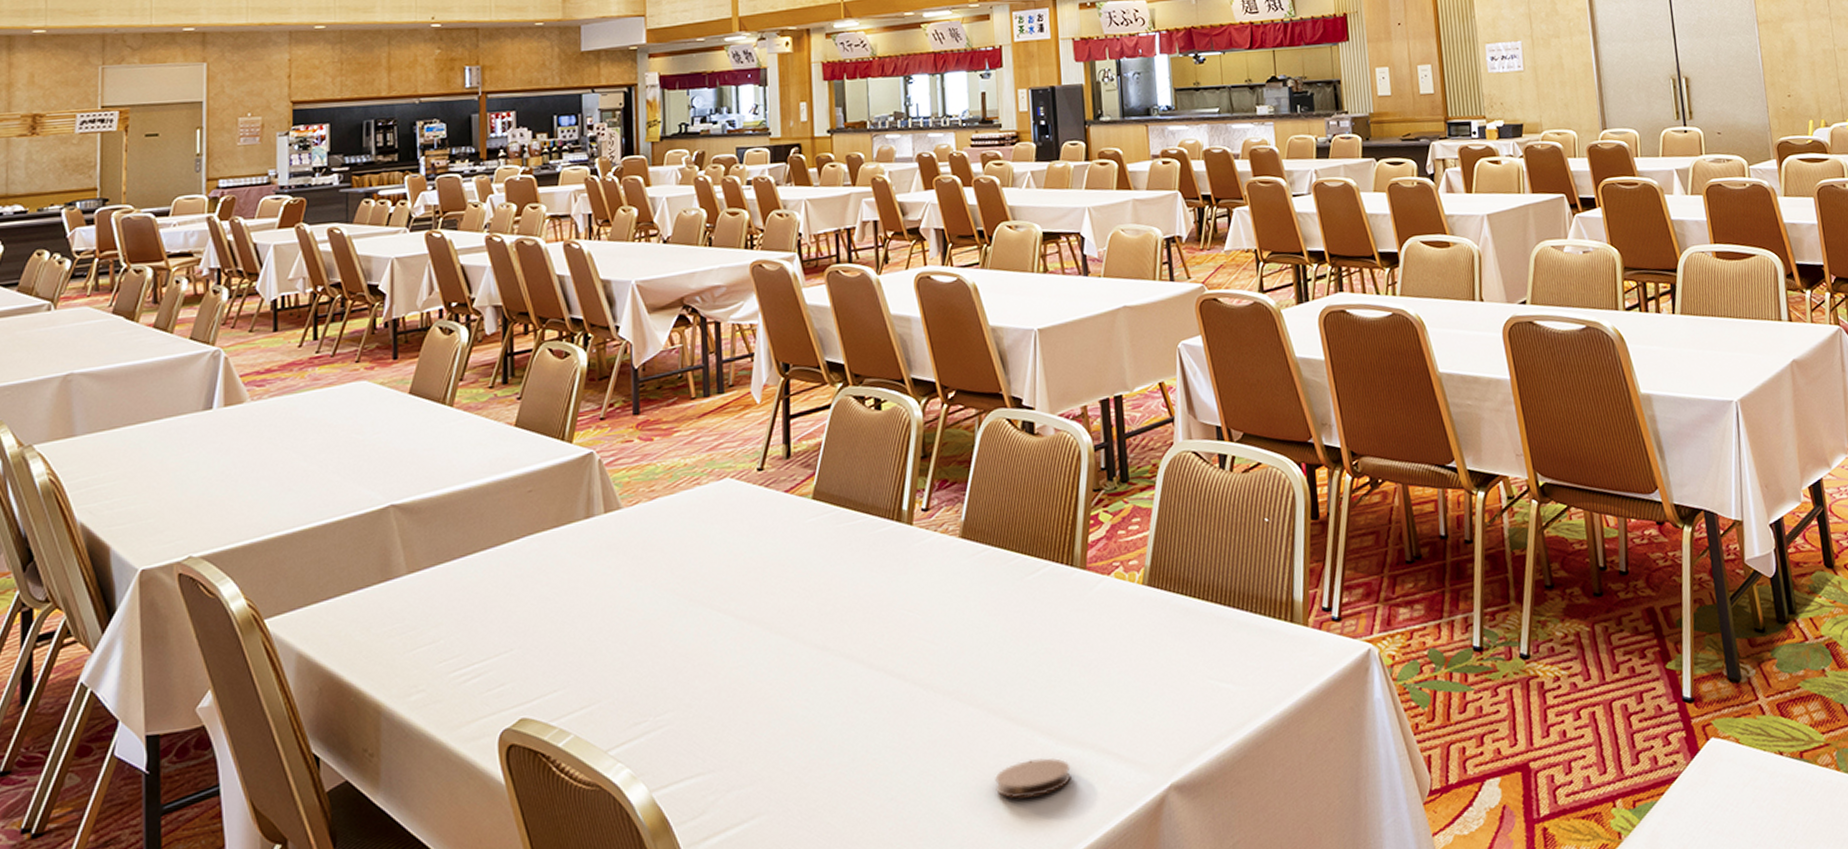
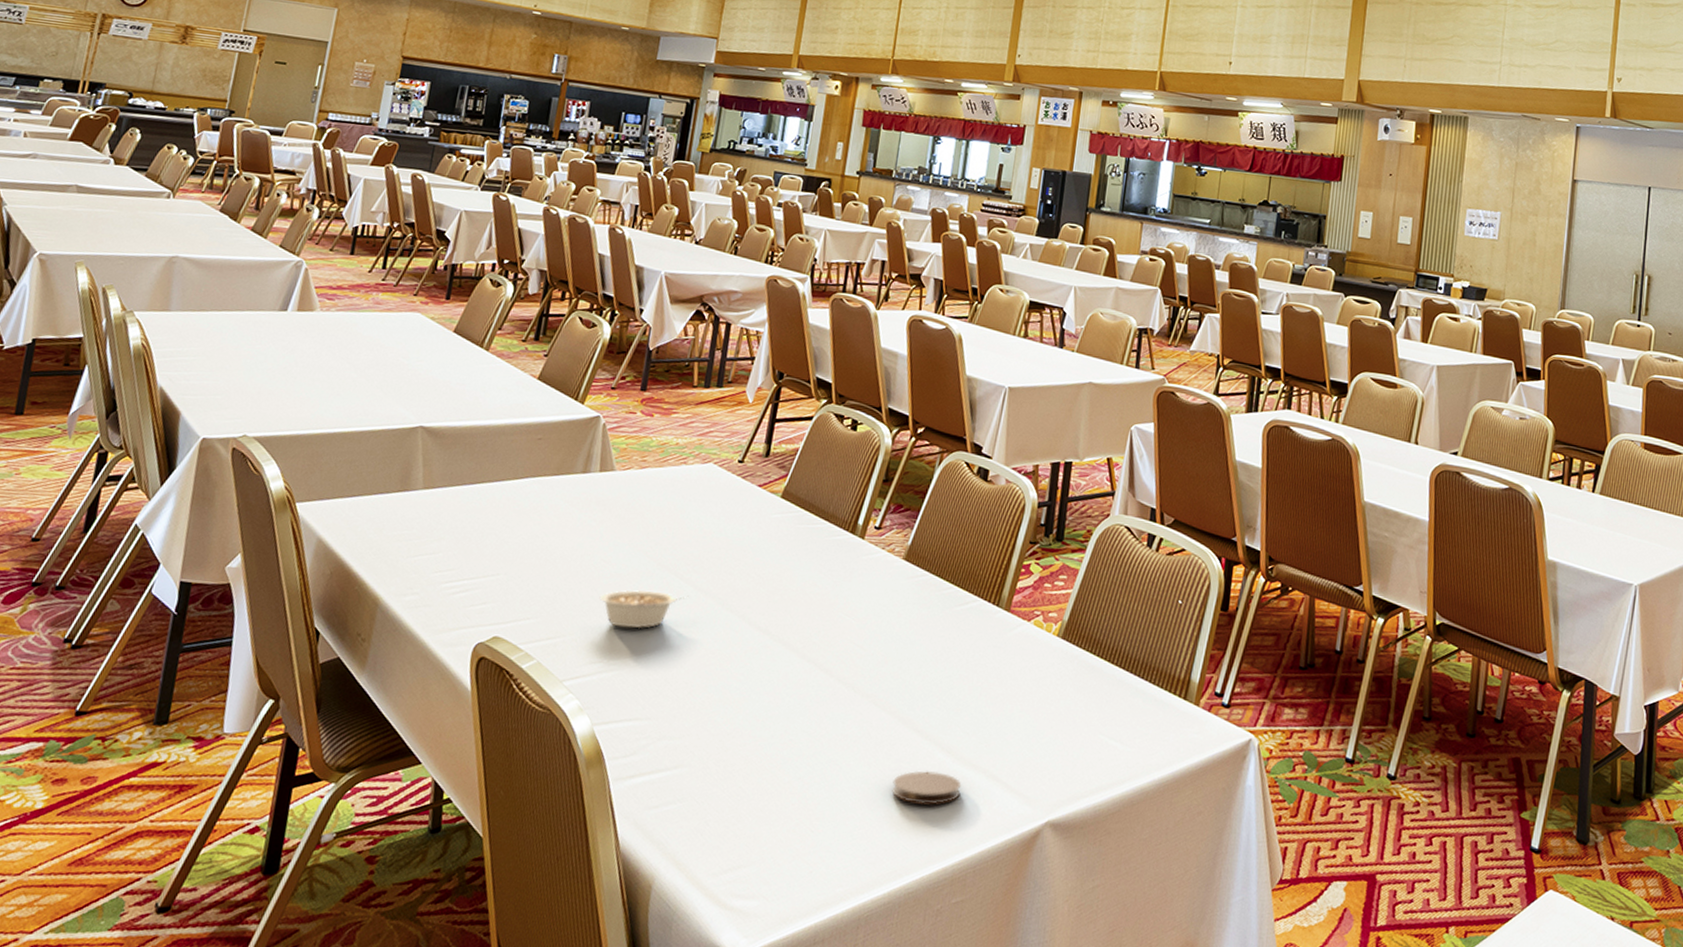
legume: none [631,627,731,679] -> present [599,590,689,629]

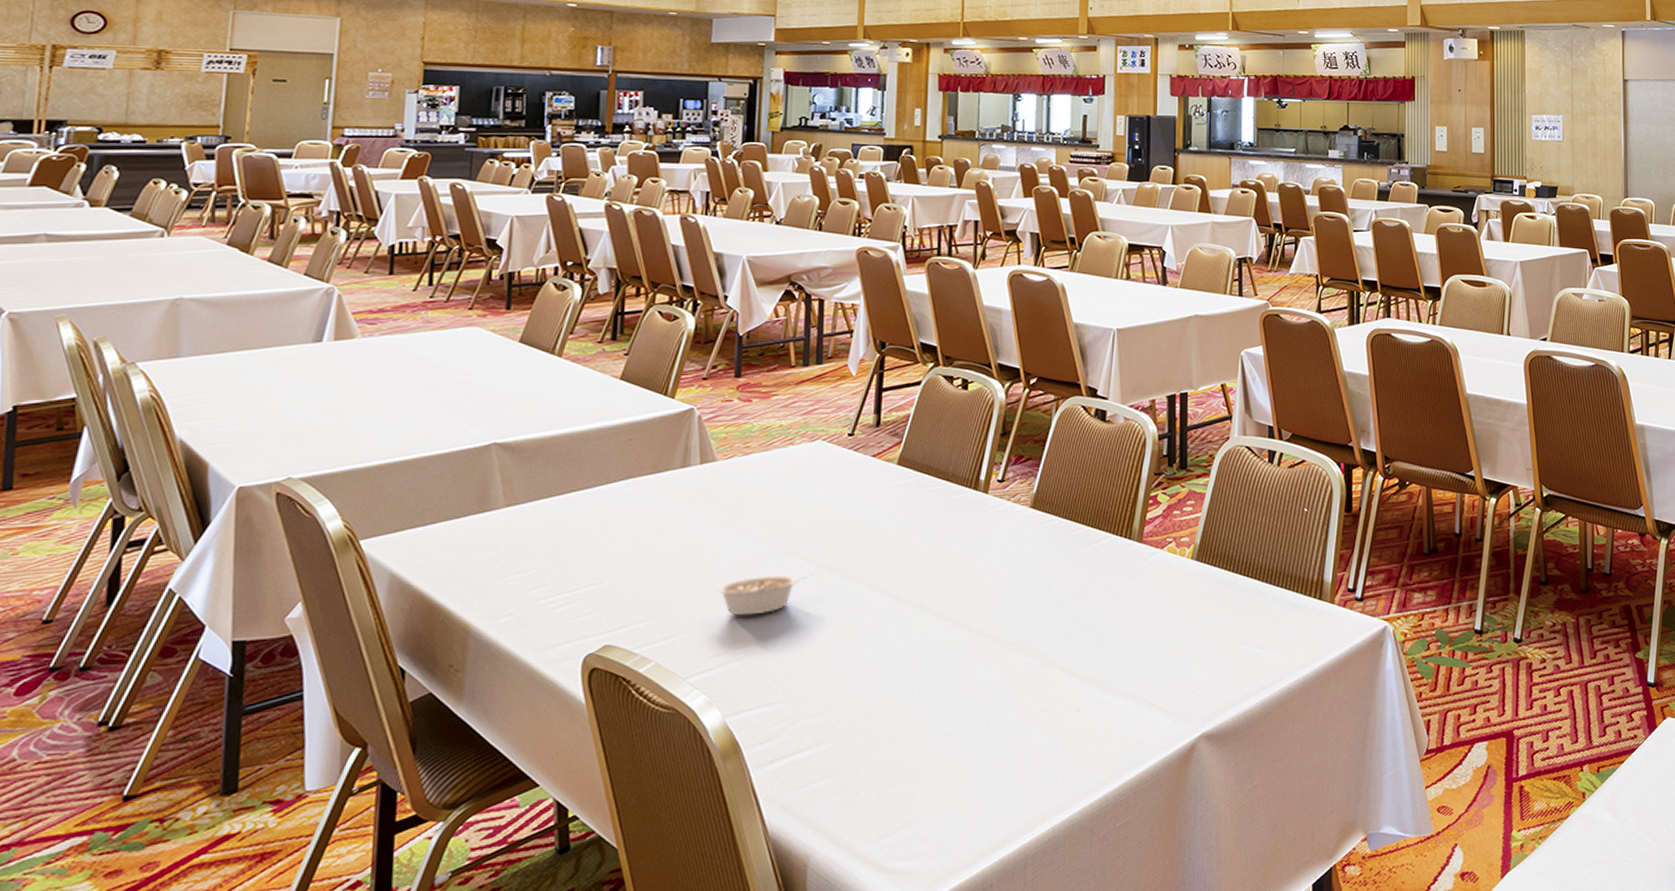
coaster: present [891,771,962,805] -> none [1044,705,1113,739]

